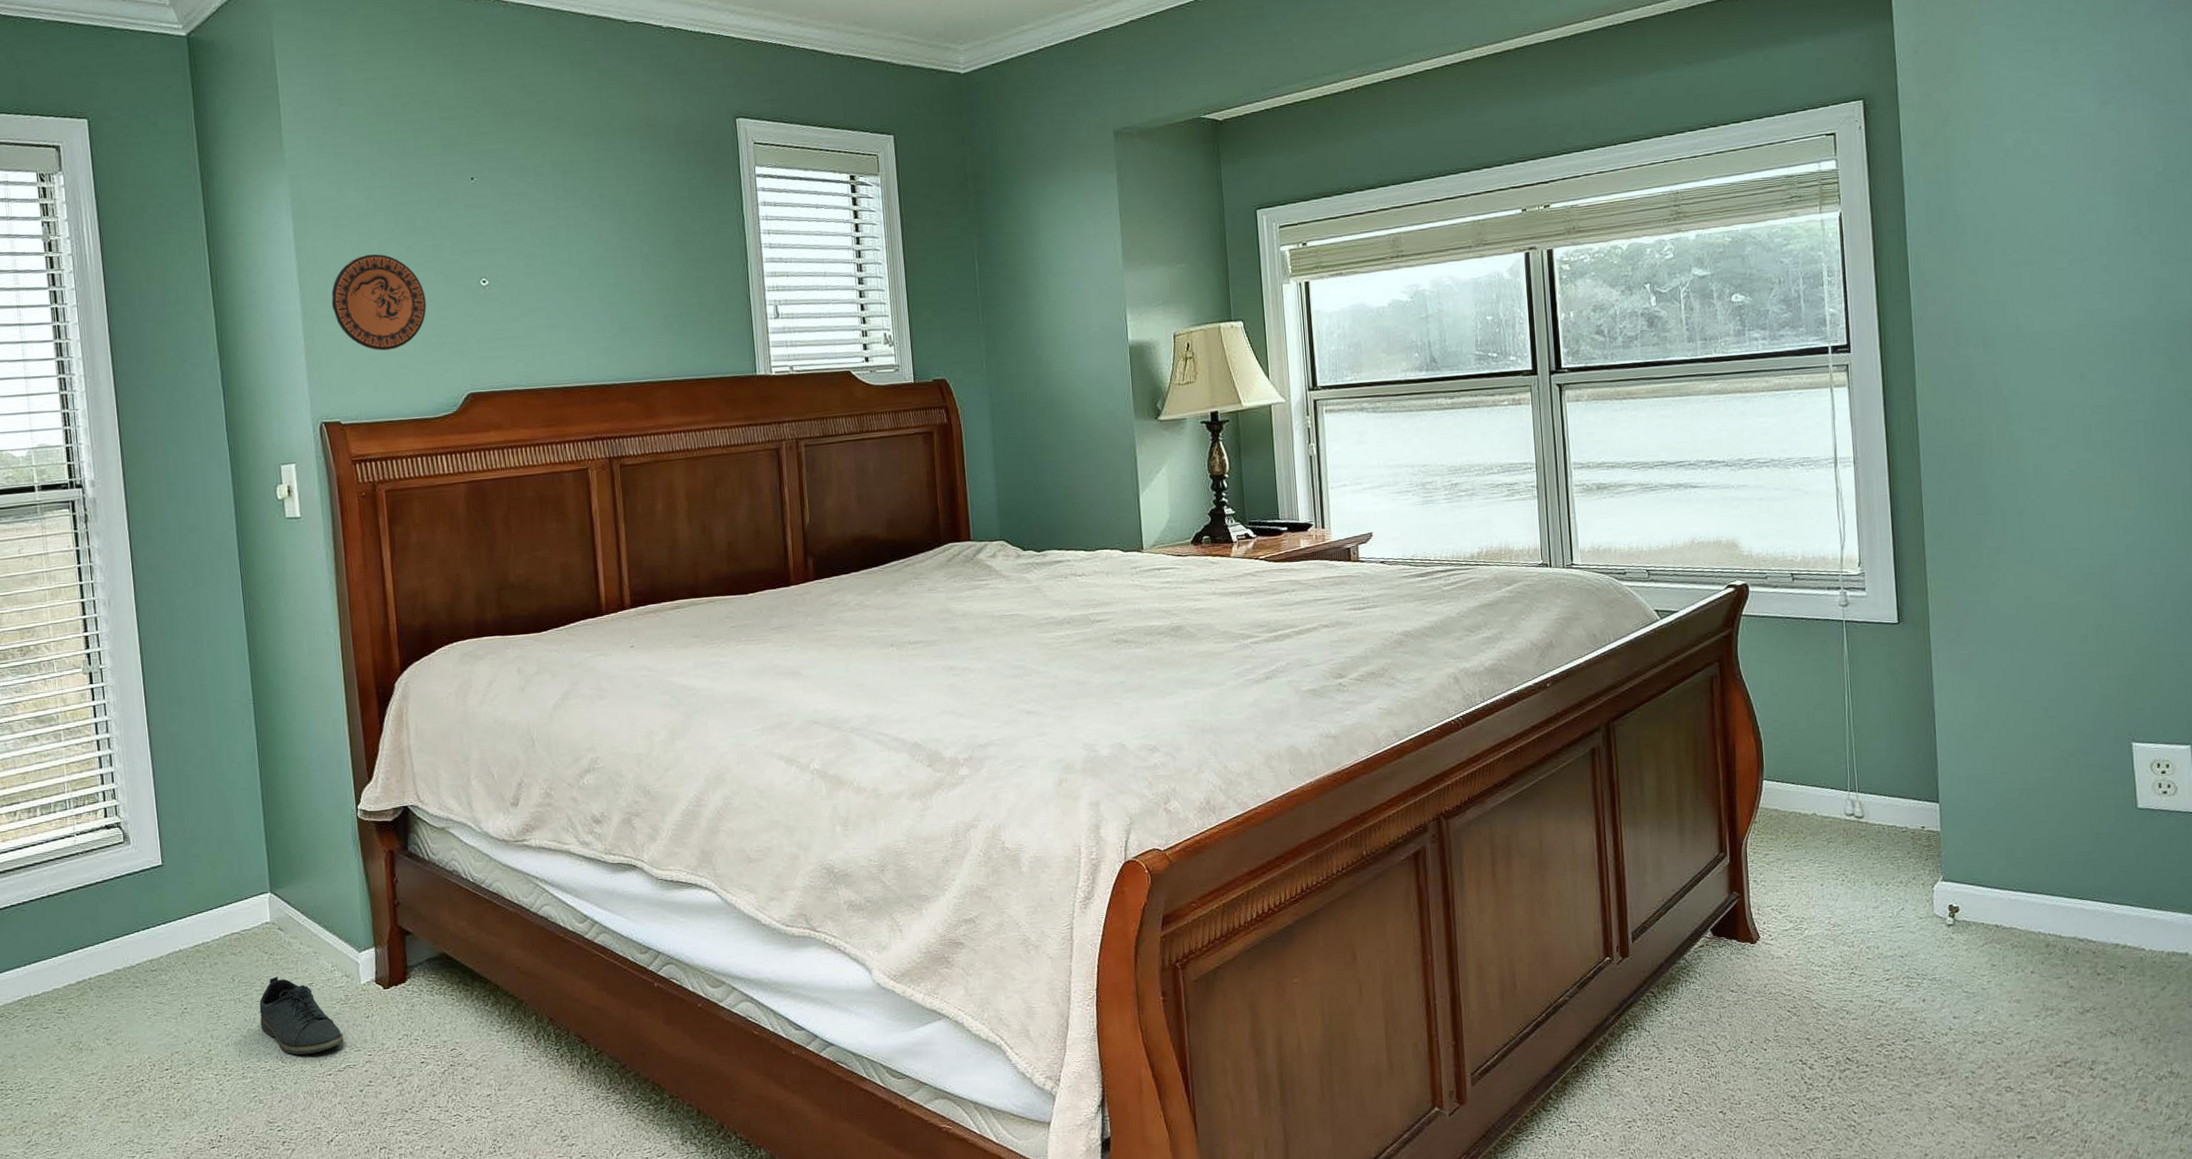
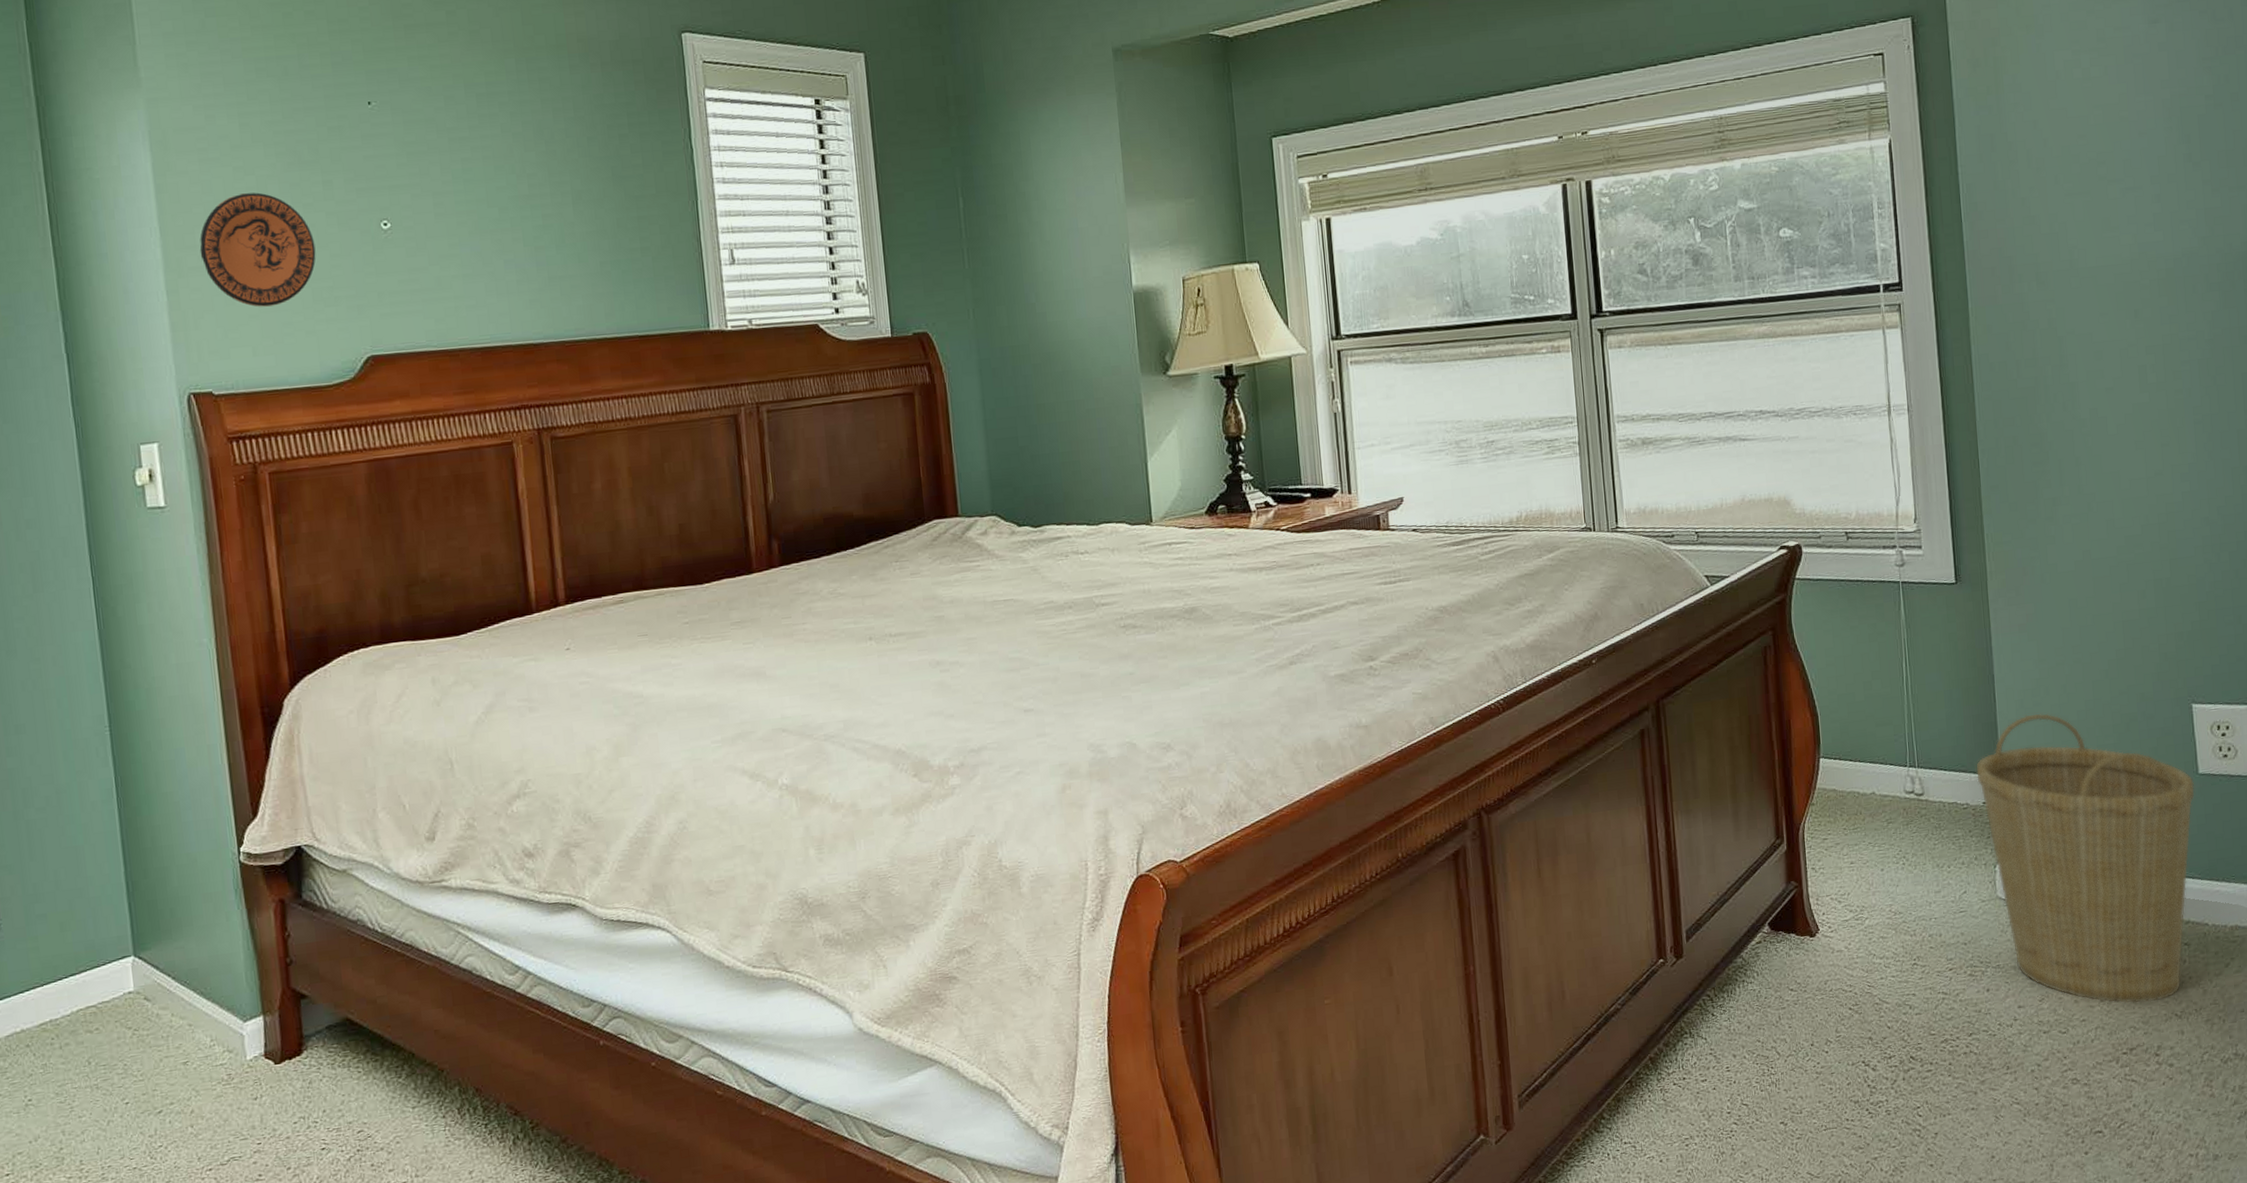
shoe: present [259,976,344,1055] -> none [121,1055,227,1149]
basket: none [1915,746,2133,1020] -> present [1976,713,2195,1004]

